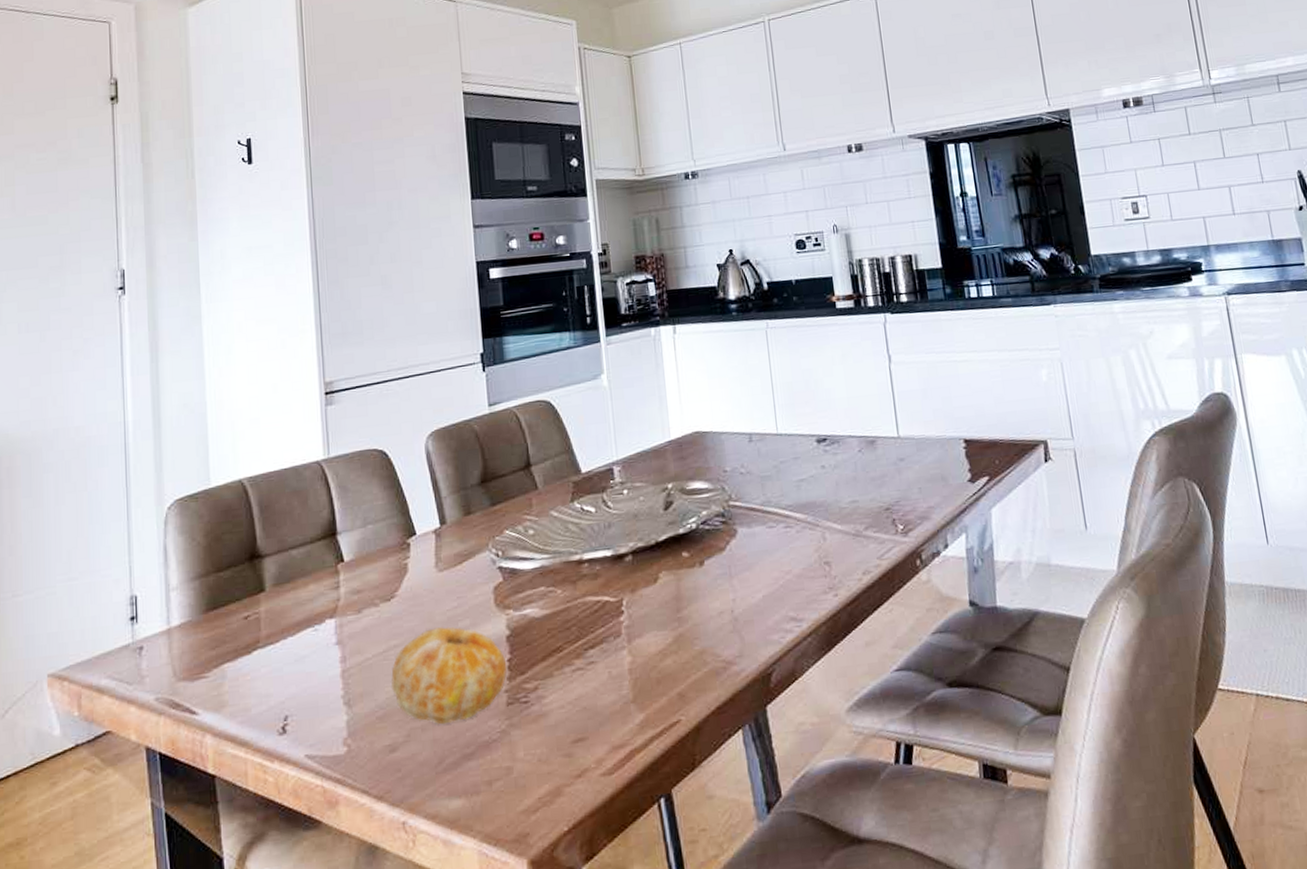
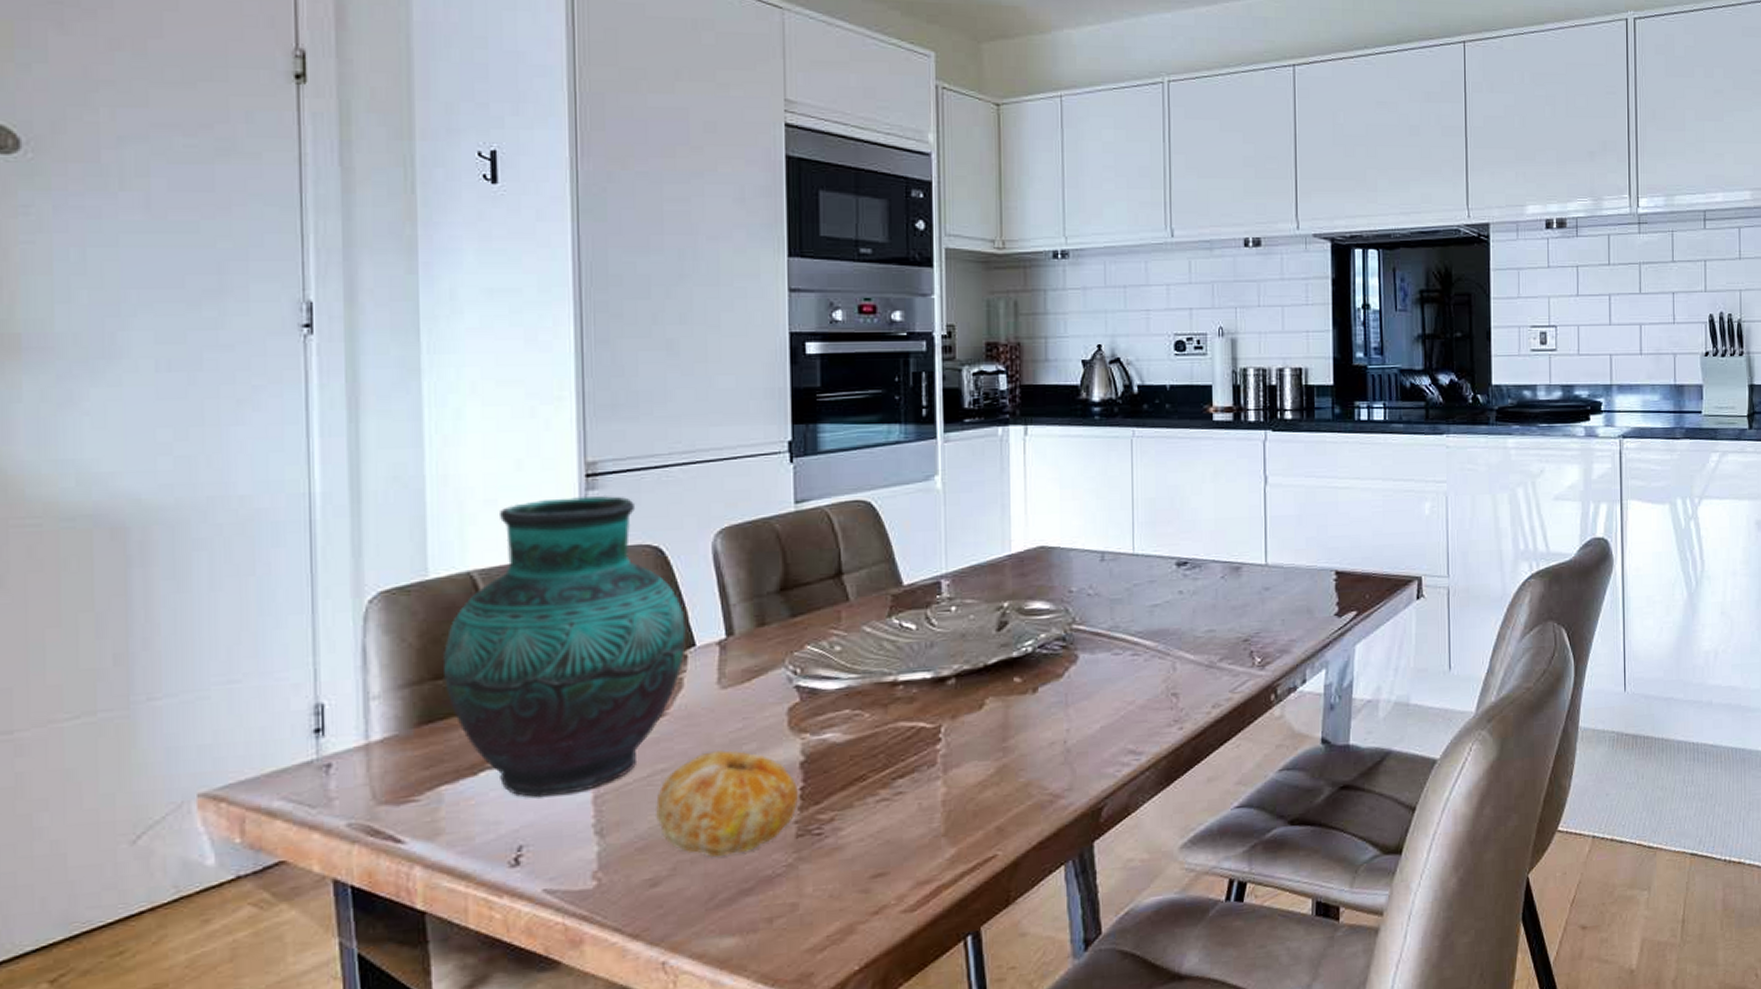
vase: none [224,409,409,673] -> present [444,495,686,798]

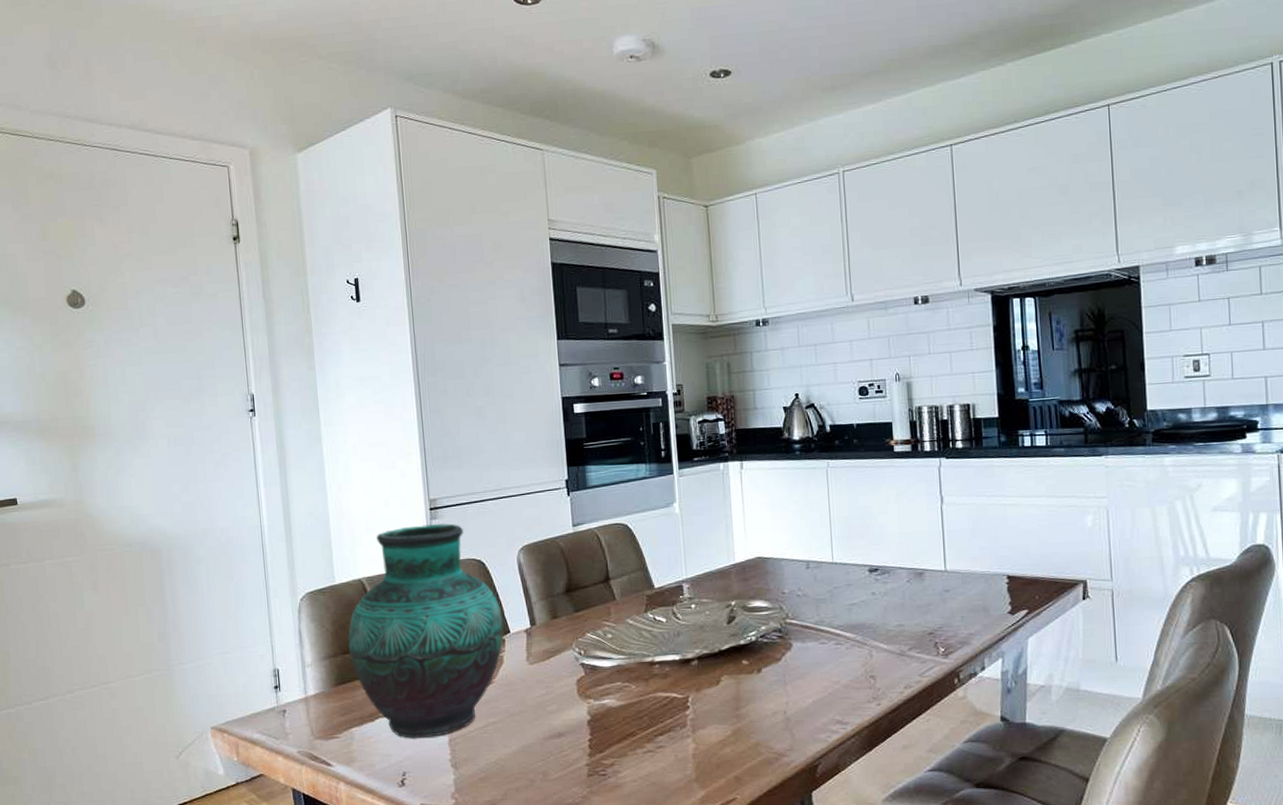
fruit: present [656,750,799,857] -> none [490,710,588,787]

